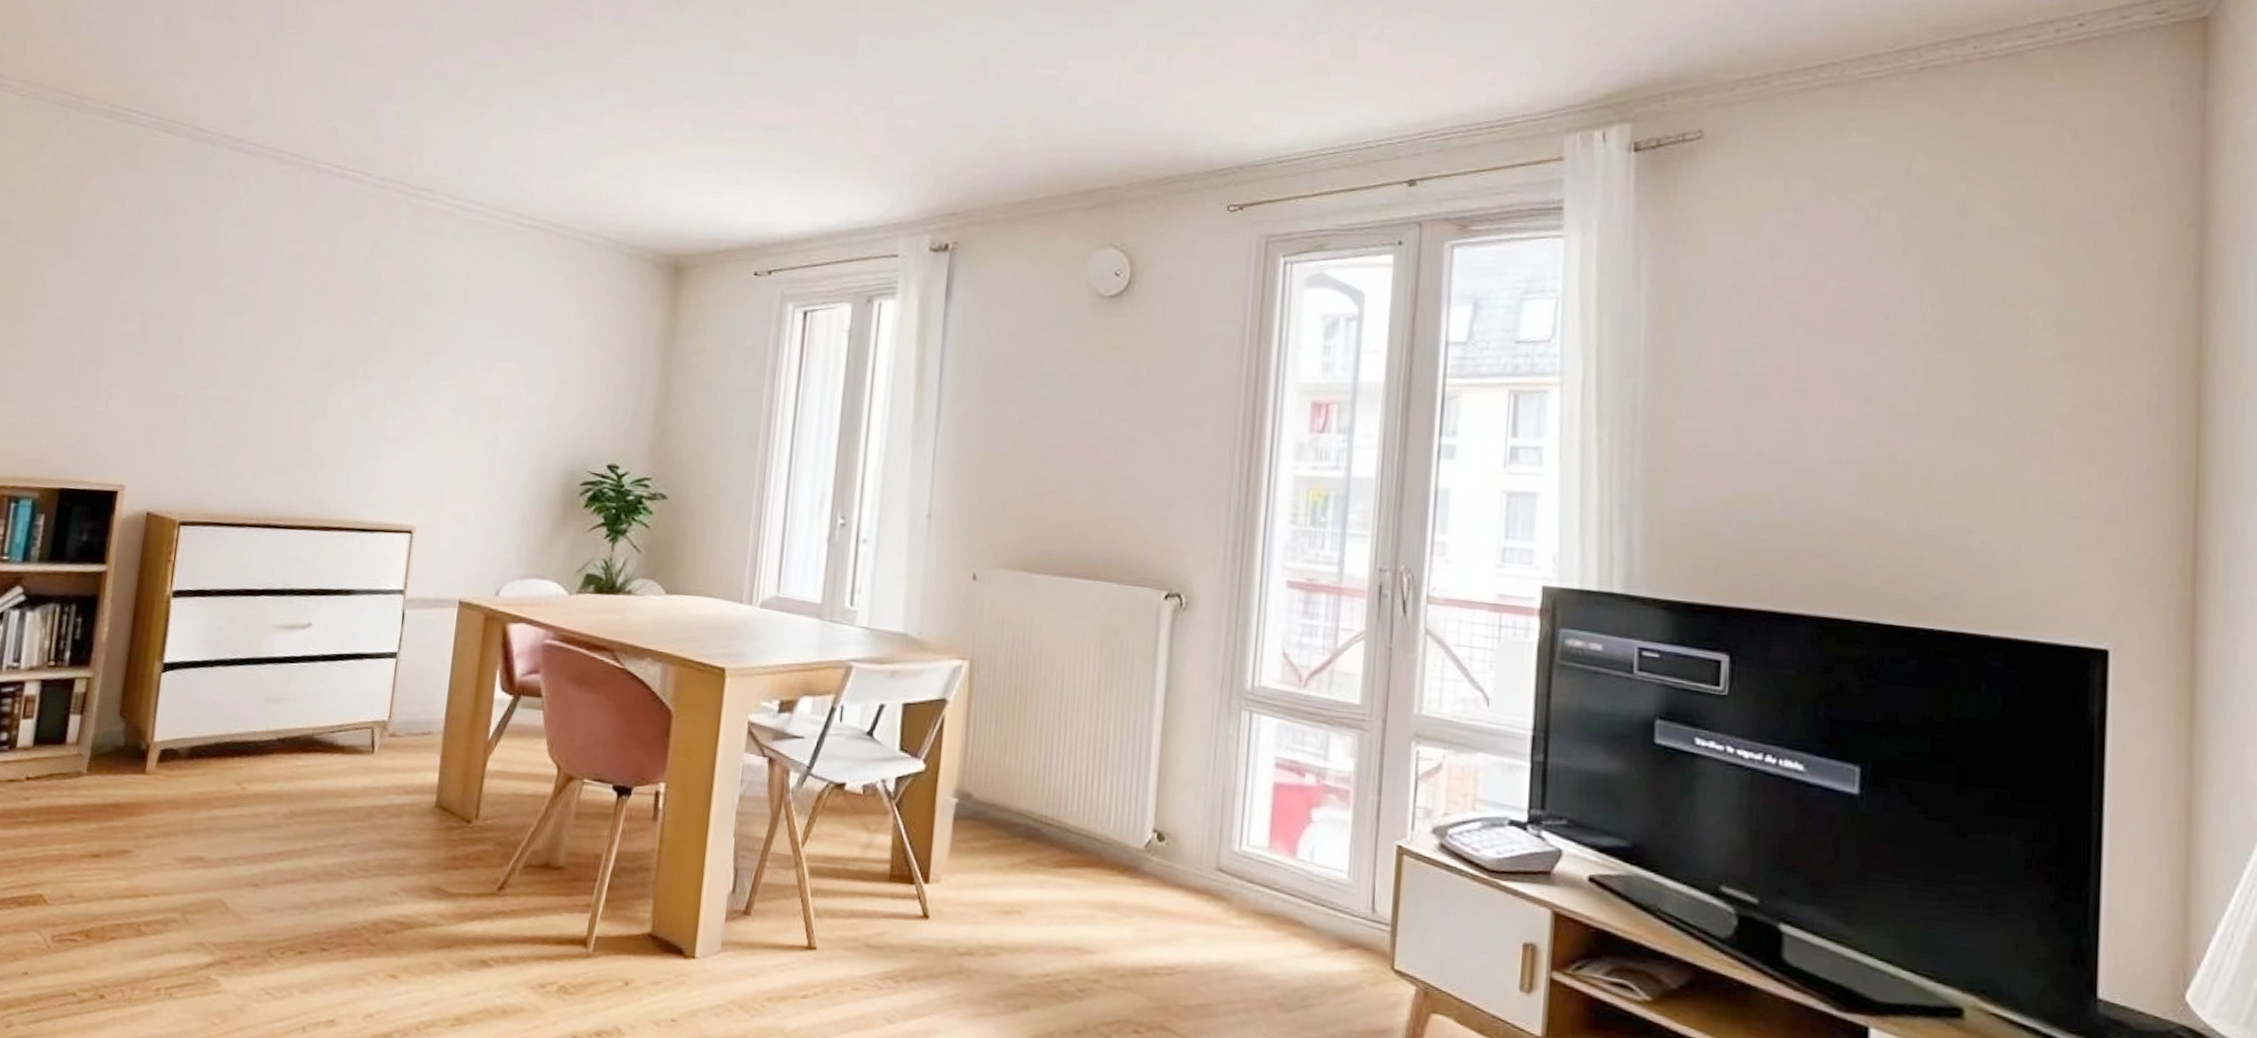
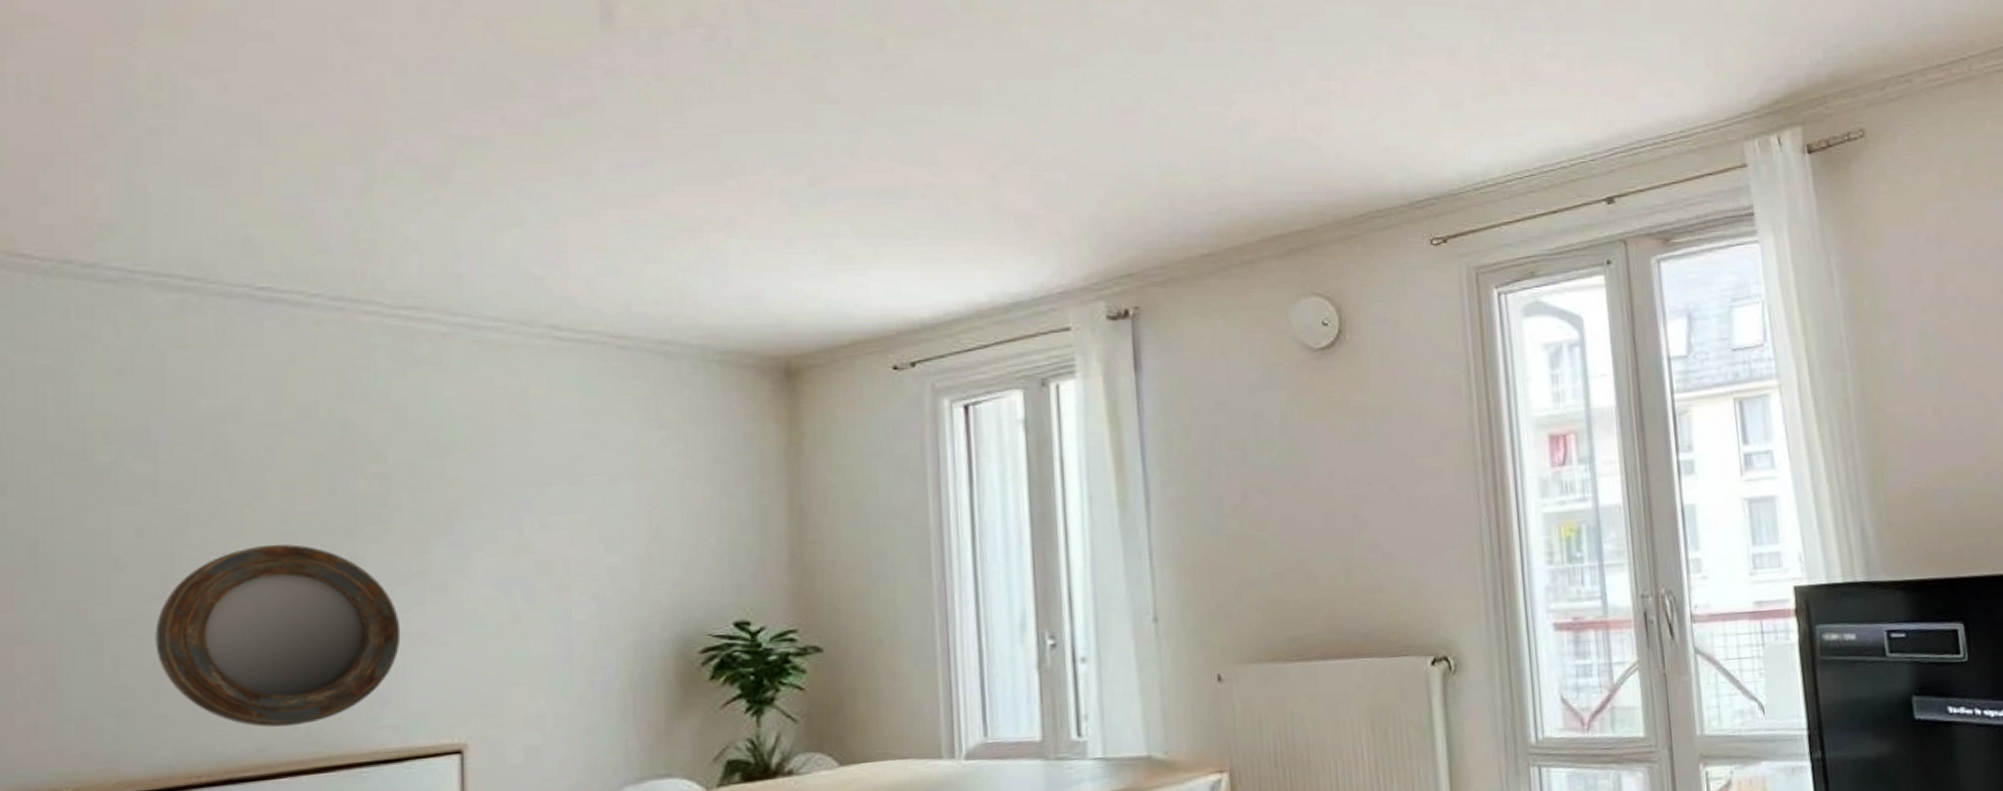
home mirror: none [238,357,387,493] -> present [155,544,401,727]

